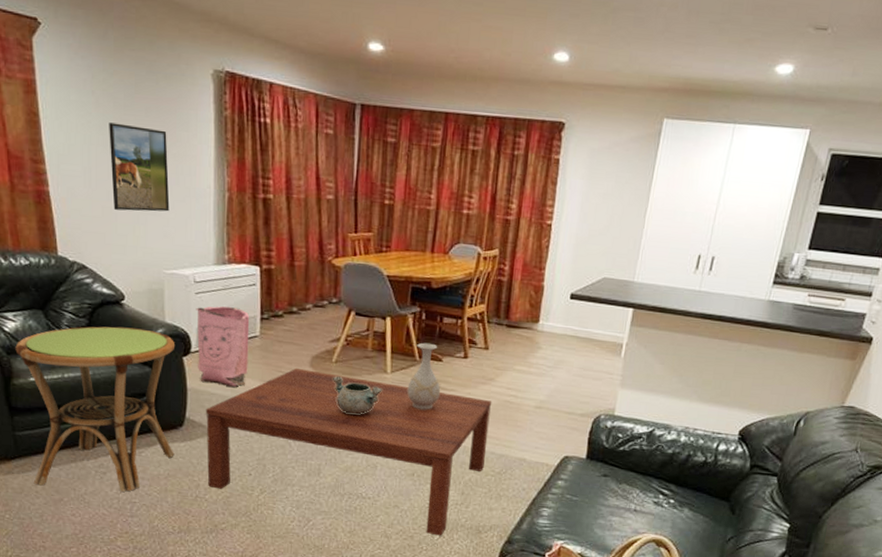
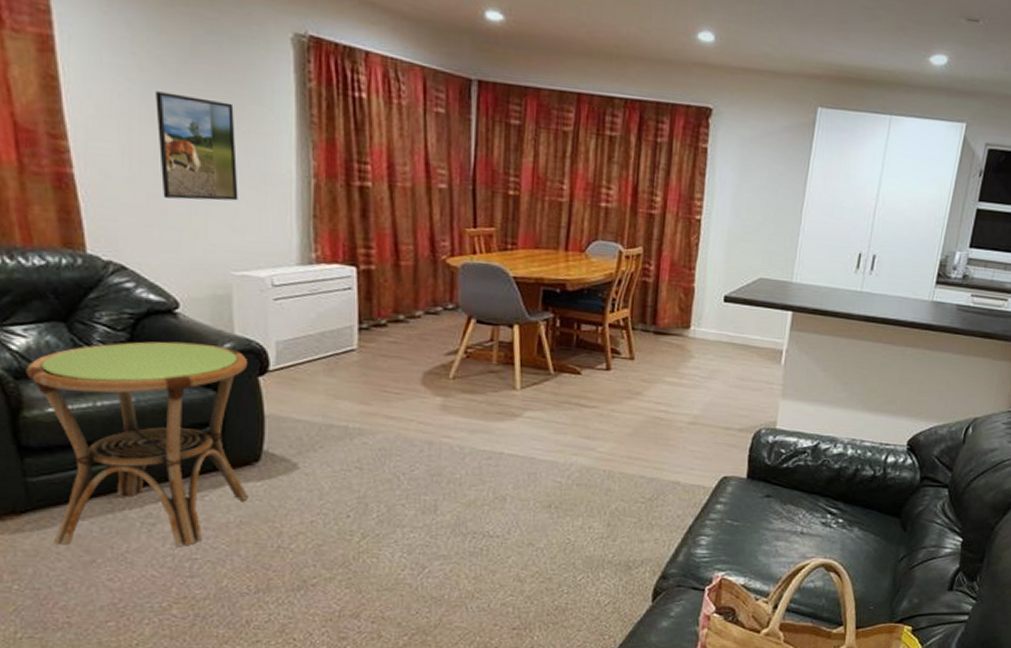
bag: present [195,306,250,387] -> none [274,314,345,411]
coffee table: present [205,368,492,536] -> none [289,387,640,576]
decorative bowl: present [332,376,382,415] -> none [449,394,511,439]
vase: present [407,342,440,410] -> none [540,353,579,431]

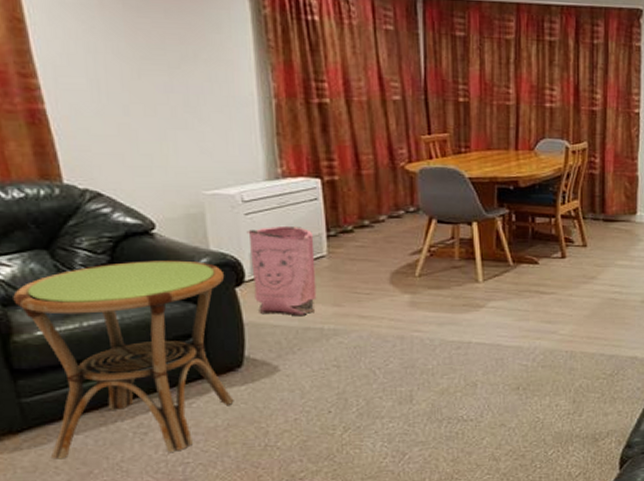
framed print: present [156,91,238,201] -> none [118,27,204,127]
bag: none [274,314,345,411] -> present [246,225,317,316]

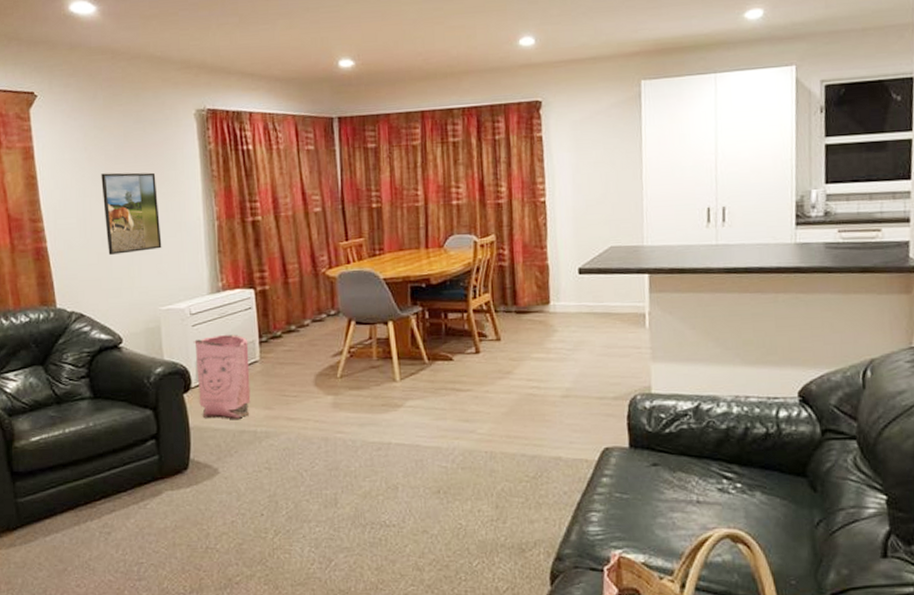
side table: present [13,260,234,459] -> none [16,370,181,556]
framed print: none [118,27,204,127] -> present [101,172,162,255]

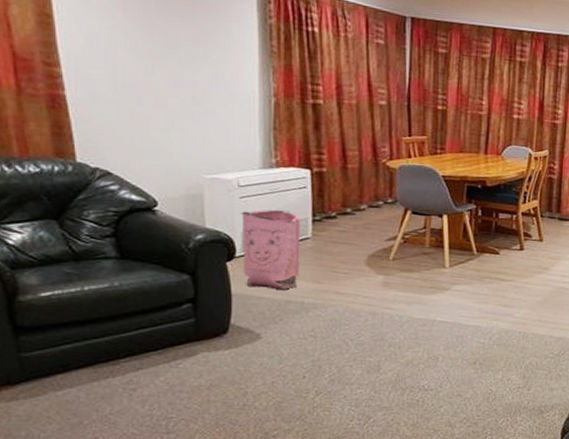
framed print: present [101,172,162,255] -> none [138,26,209,117]

